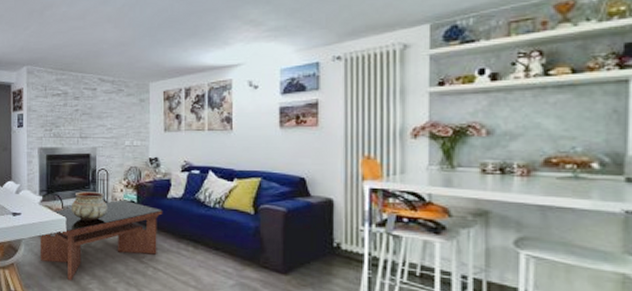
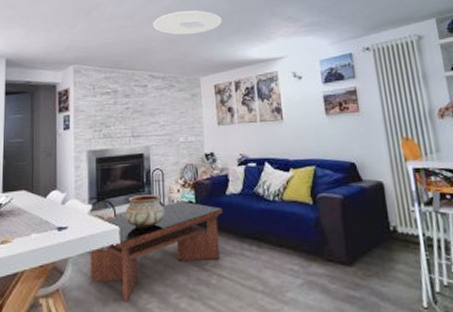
ceiling light: none [105,12,177,38] -> present [153,10,222,35]

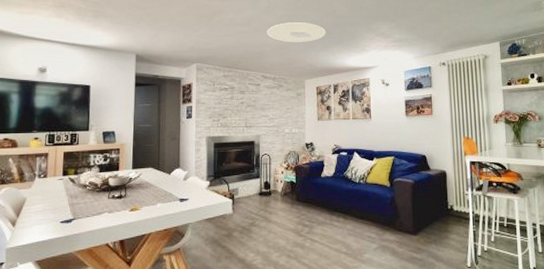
coffee table: present [89,200,223,303] -> none [206,180,318,260]
ceramic pot: present [124,194,165,229] -> none [236,175,270,202]

